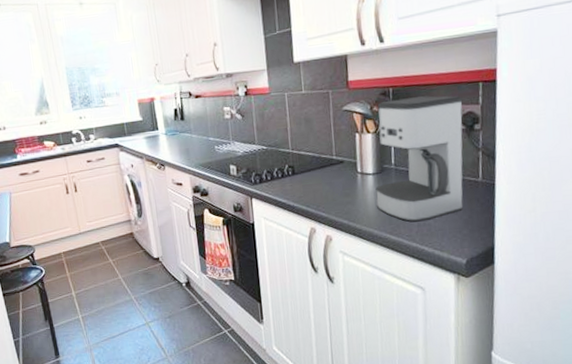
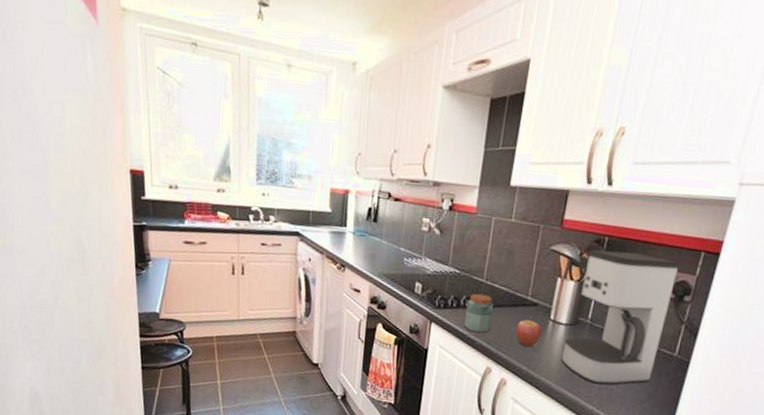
peanut butter: none [280,162,306,200] -> present [464,293,494,334]
fruit: none [328,173,354,202] -> present [515,315,543,347]

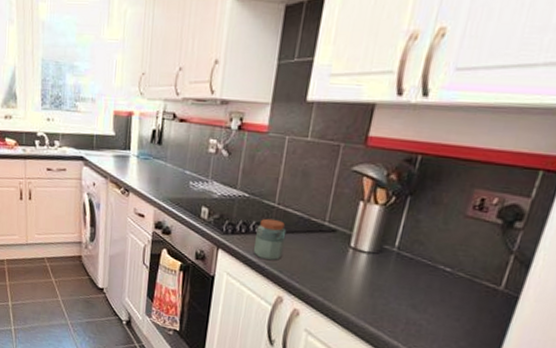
fruit: present [515,315,543,347] -> none [310,242,341,277]
coffee maker: present [561,250,680,385] -> none [362,169,511,320]

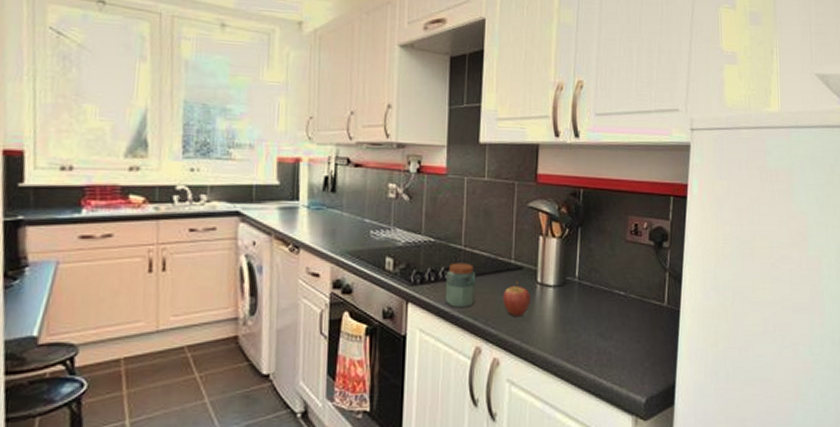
fruit: none [310,242,341,277] -> present [502,281,531,317]

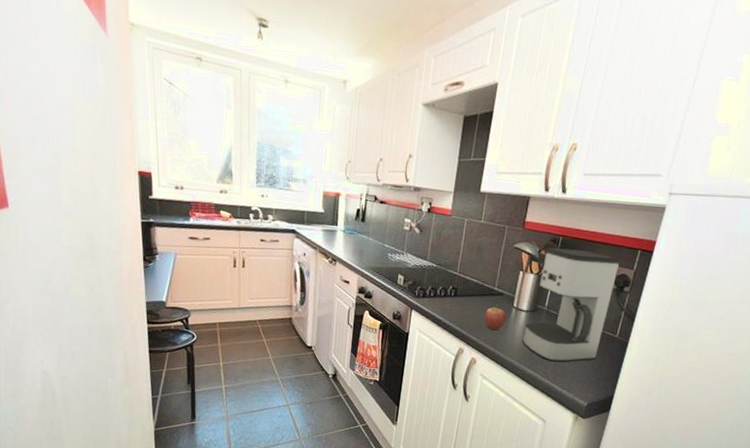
peanut butter: present [446,262,476,308] -> none [440,284,466,319]
coffee maker: none [555,202,653,349] -> present [523,247,621,362]

